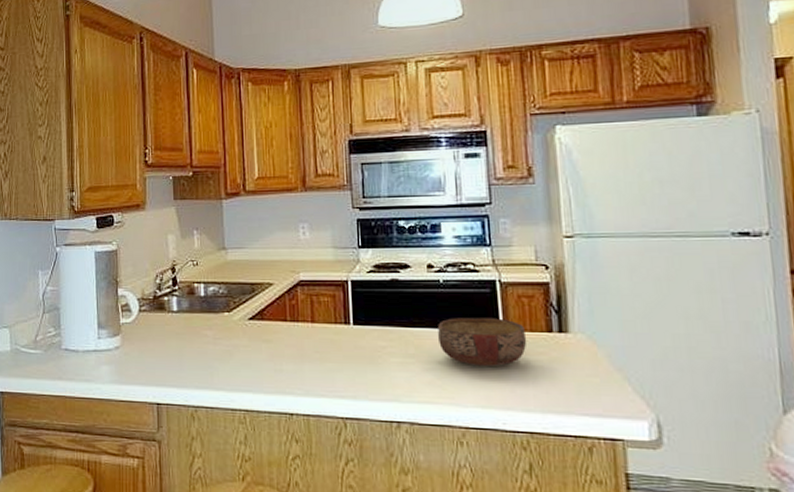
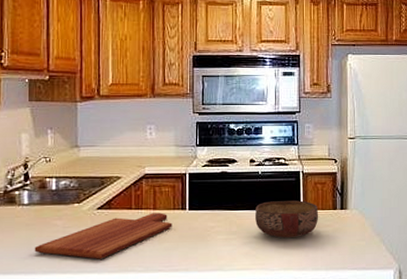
cutting board: none [185,326,335,377] -> present [34,213,172,259]

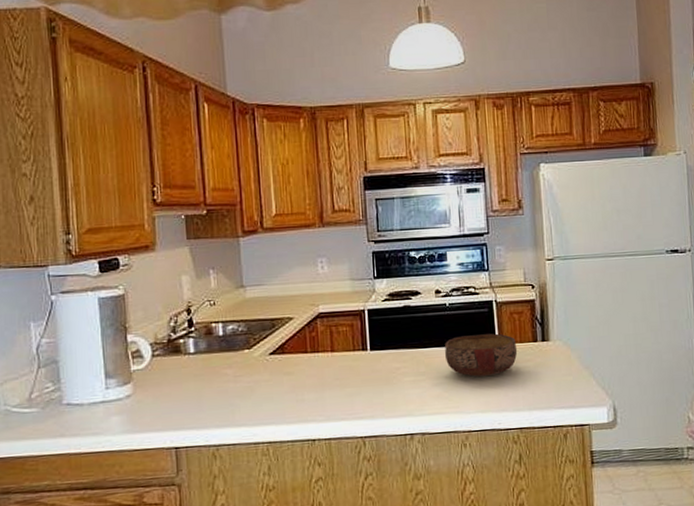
cutting board: present [34,213,172,259] -> none [205,355,353,410]

